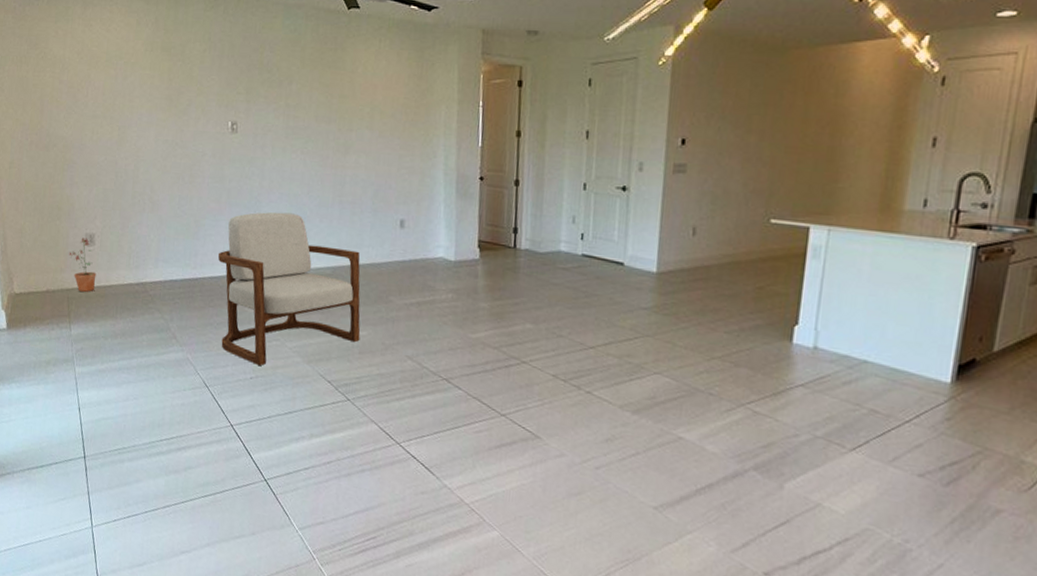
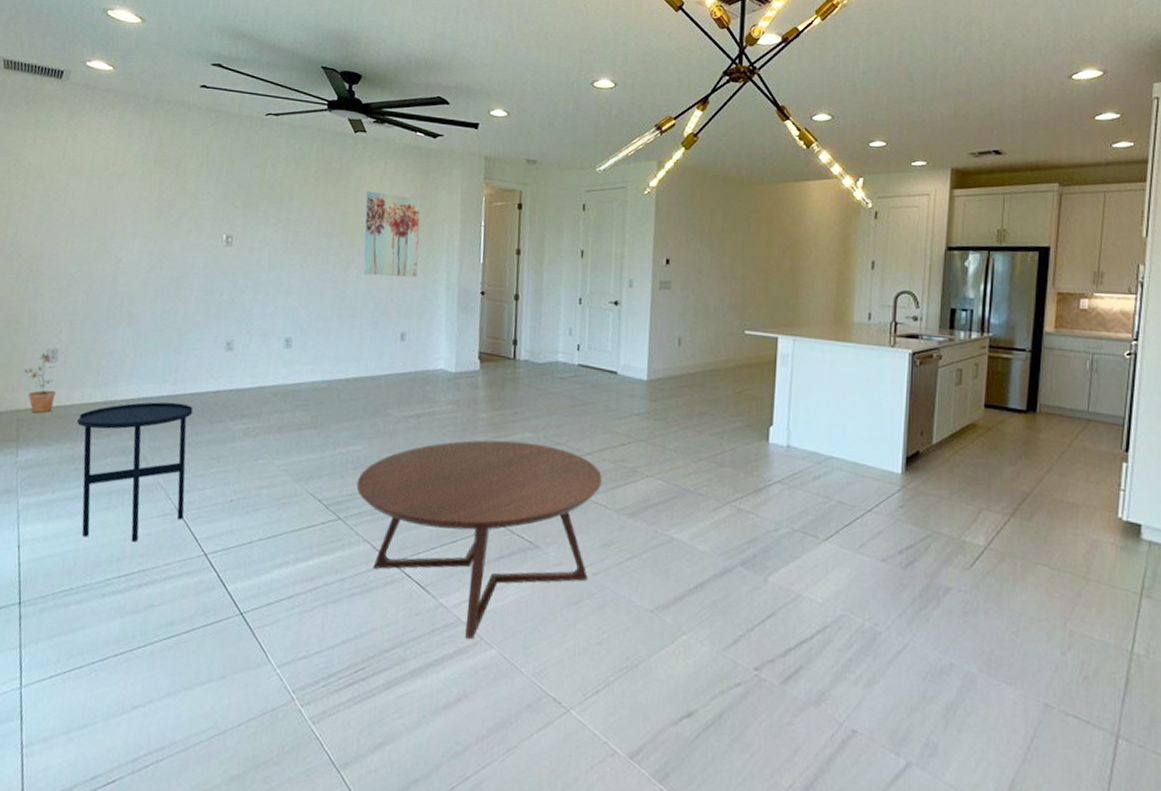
side table: none [116,284,213,411] -> present [77,402,193,542]
armchair: present [218,212,361,366] -> none [199,325,358,486]
wall art: none [361,72,417,163] -> present [363,191,421,277]
coffee table: none [362,329,606,520] -> present [356,440,602,639]

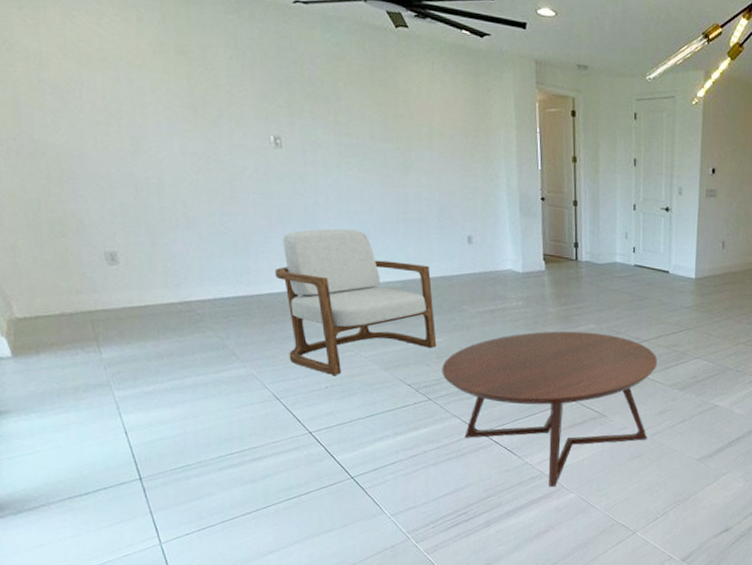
potted plant: present [24,353,56,414] -> none [85,256,126,314]
side table: present [77,402,193,542] -> none [156,302,283,425]
armchair: none [199,325,358,486] -> present [275,228,437,375]
wall art: present [363,191,421,277] -> none [417,93,478,183]

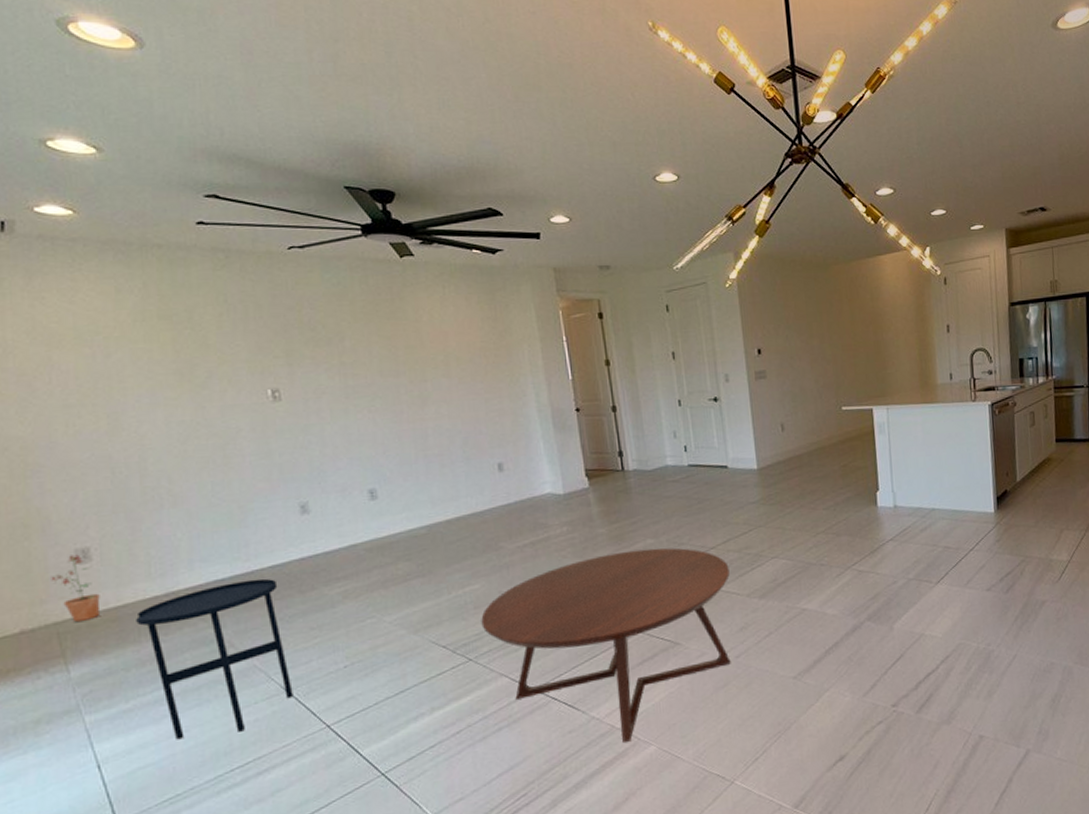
potted plant: none [85,256,126,314] -> present [51,554,100,623]
side table: none [156,302,283,425] -> present [136,578,293,740]
armchair: present [275,228,437,375] -> none [278,477,473,651]

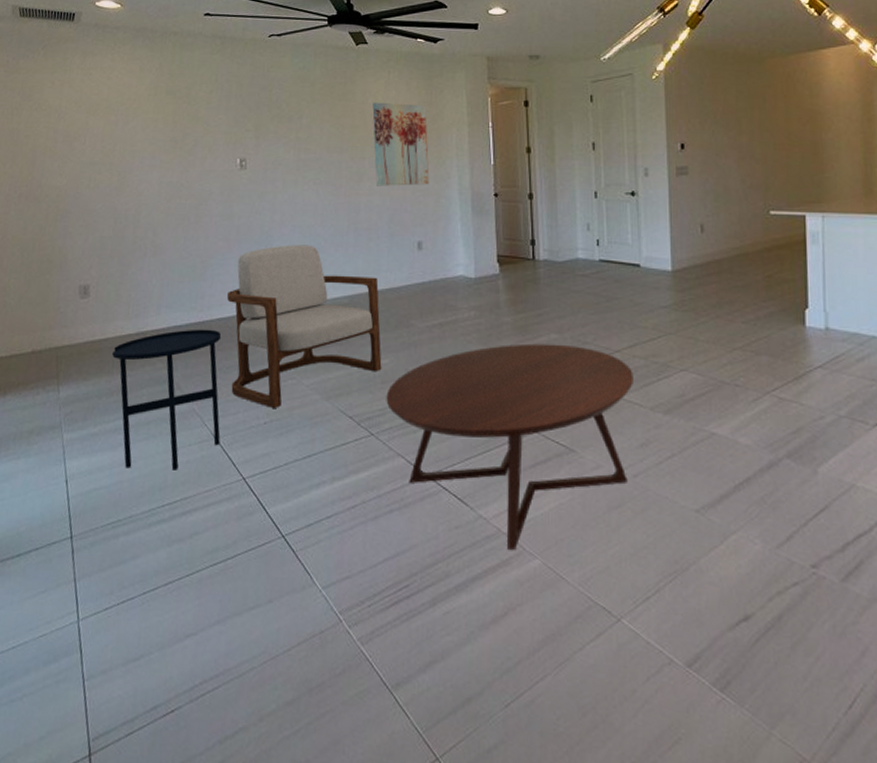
potted plant: present [51,554,100,623] -> none [59,290,91,350]
armchair: none [278,477,473,651] -> present [227,245,382,408]
wall art: none [428,319,504,410] -> present [372,102,430,186]

